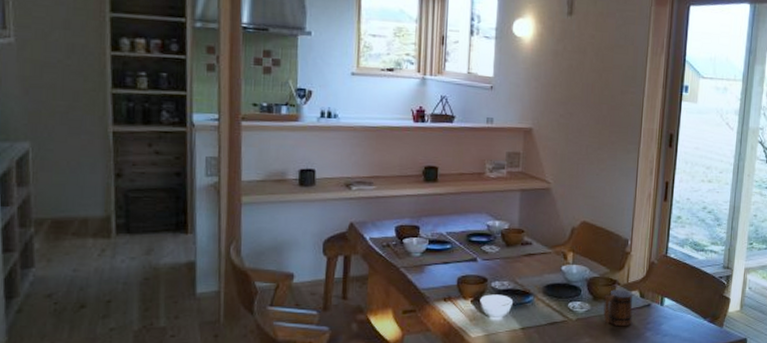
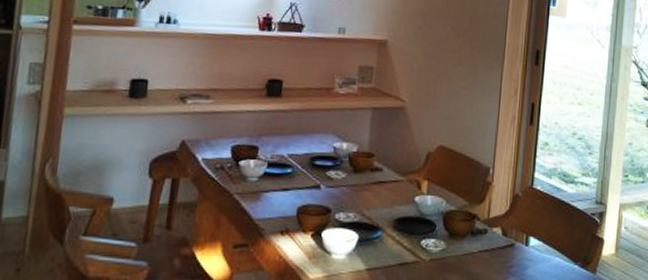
mug: present [603,289,633,327] -> none [460,225,494,270]

